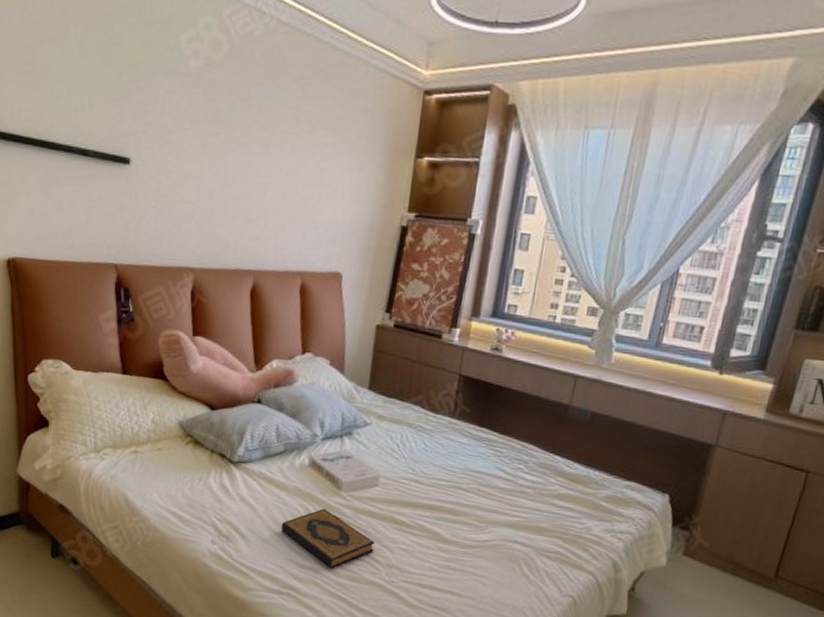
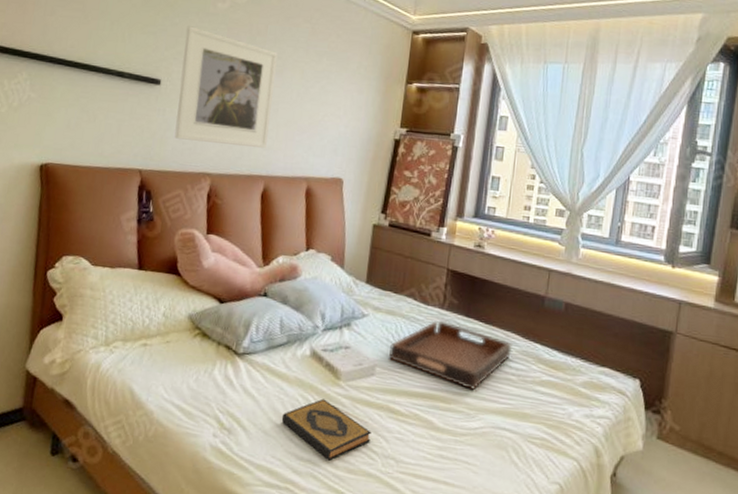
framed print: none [150,91,263,238] -> present [174,26,278,148]
serving tray: none [393,430,529,503] -> present [389,321,512,391]

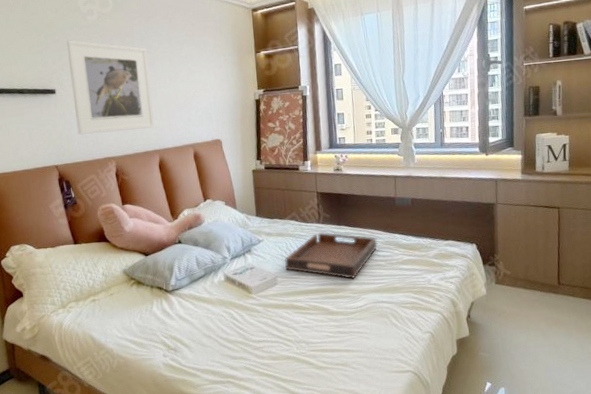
hardback book: present [281,398,372,461] -> none [213,310,284,354]

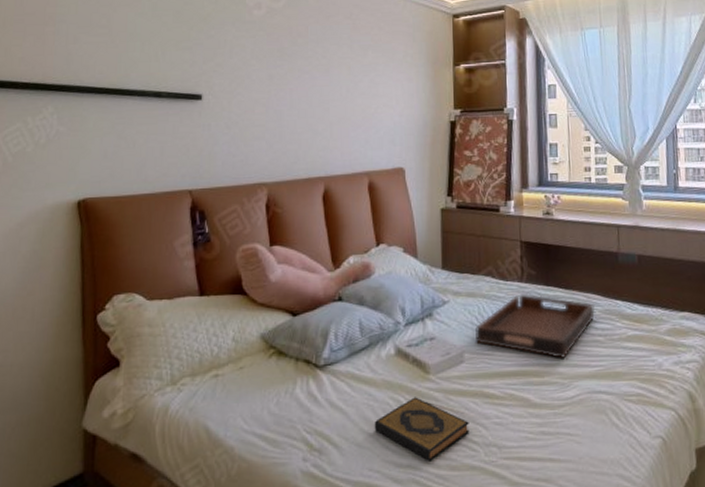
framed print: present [66,40,154,135] -> none [223,37,322,152]
hardback book: none [213,310,284,354] -> present [374,397,469,462]

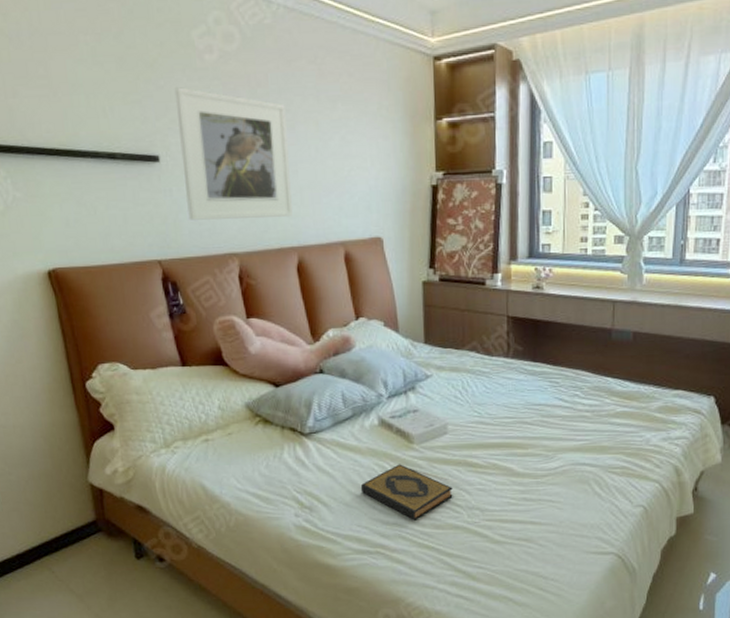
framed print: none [223,37,322,152] -> present [174,87,293,220]
serving tray: present [475,295,595,360] -> none [459,370,583,433]

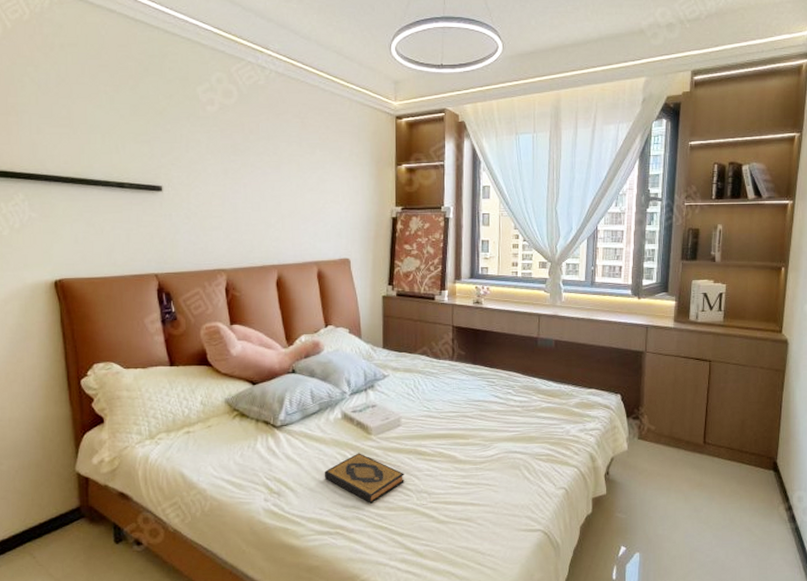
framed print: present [174,87,293,220] -> none [179,131,275,241]

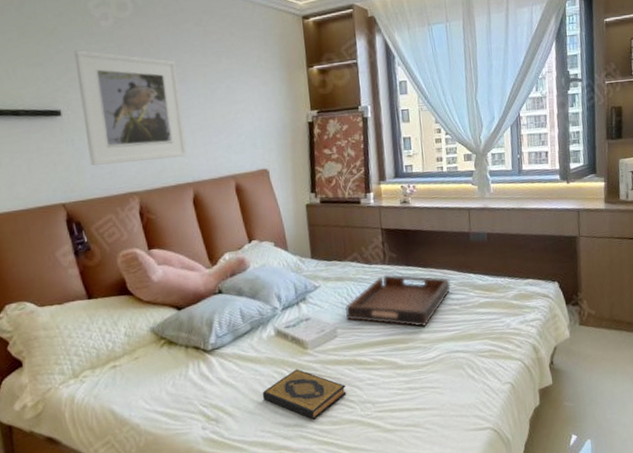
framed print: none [179,131,275,241] -> present [73,50,187,166]
serving tray: none [411,372,515,425] -> present [345,275,451,328]

